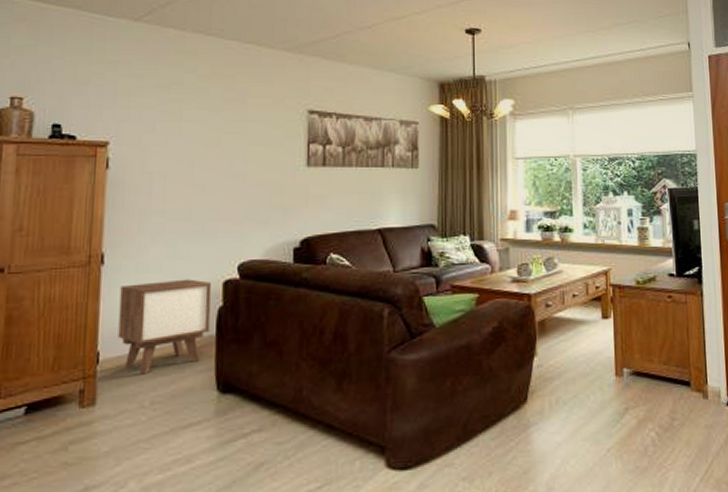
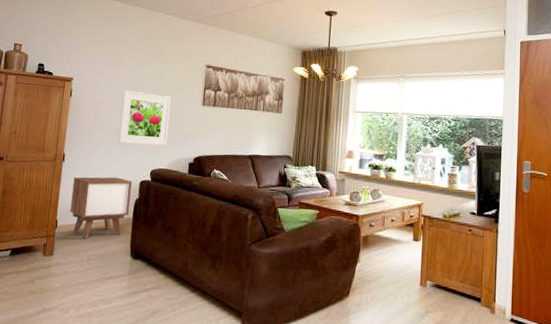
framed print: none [186,153,260,229] -> present [118,90,171,146]

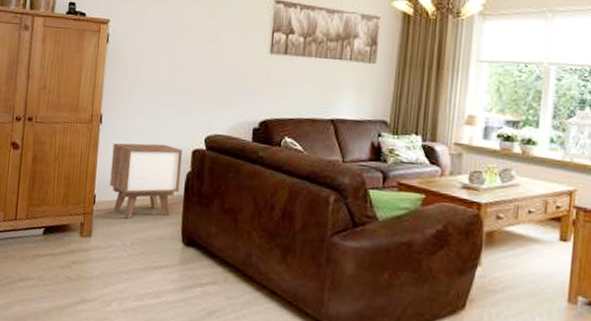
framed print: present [118,90,171,146] -> none [165,33,230,106]

